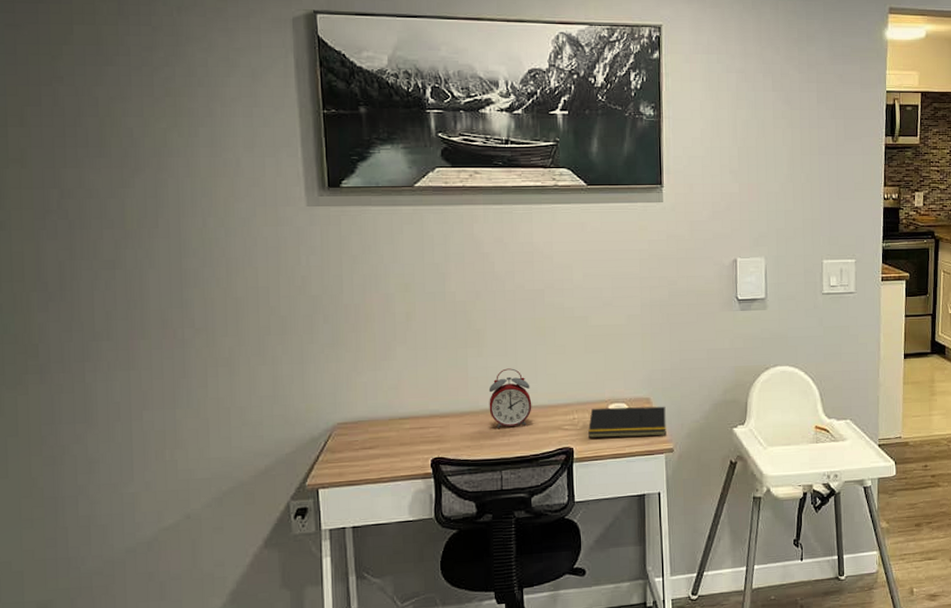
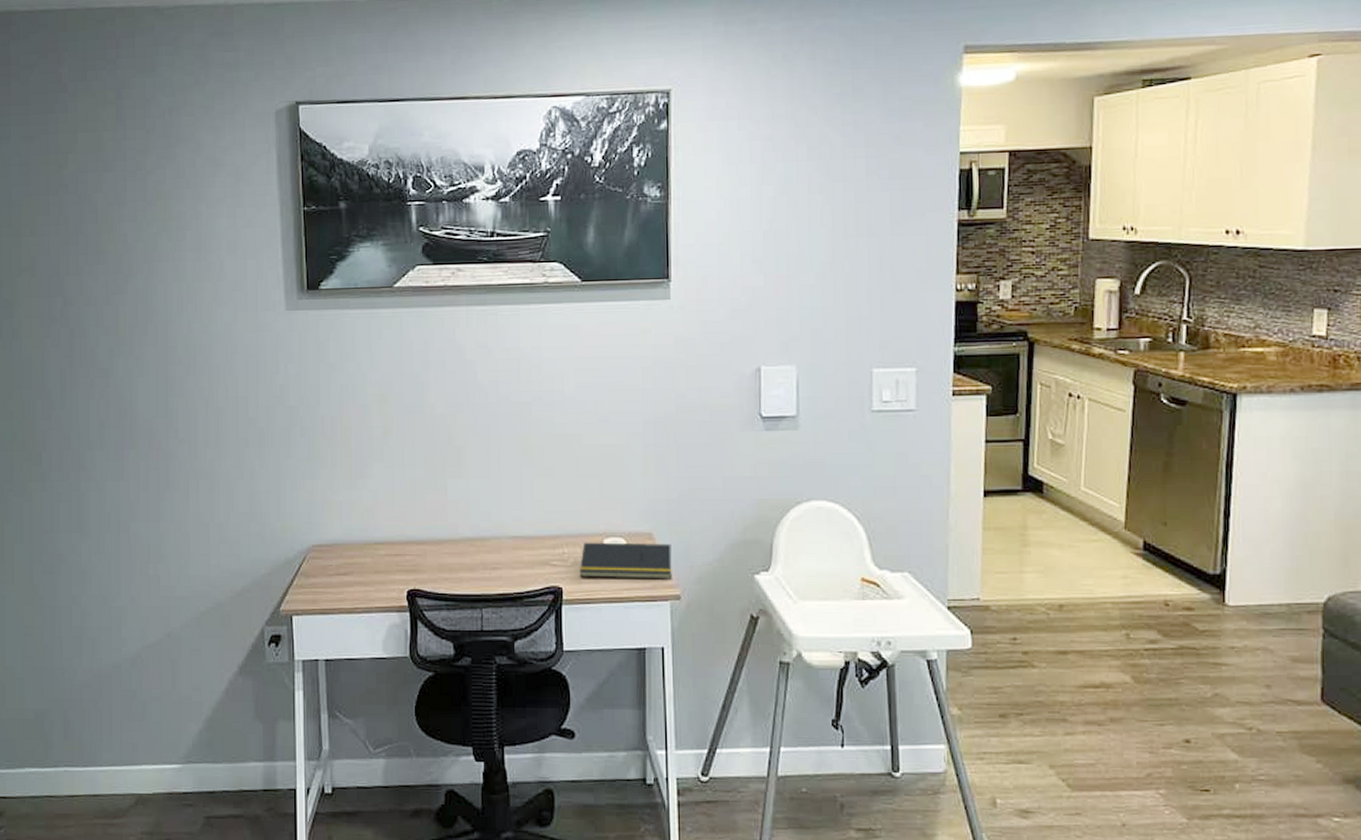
alarm clock: present [488,368,532,428] -> none [469,492,517,560]

